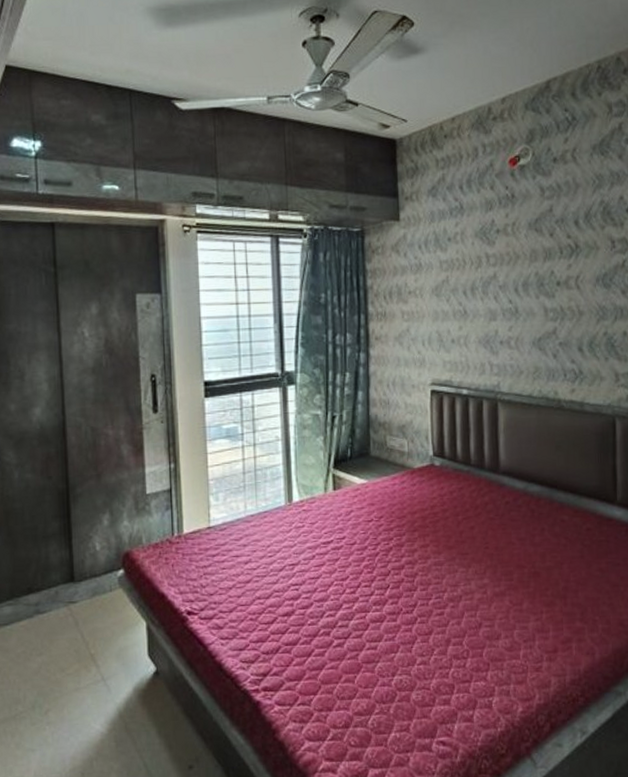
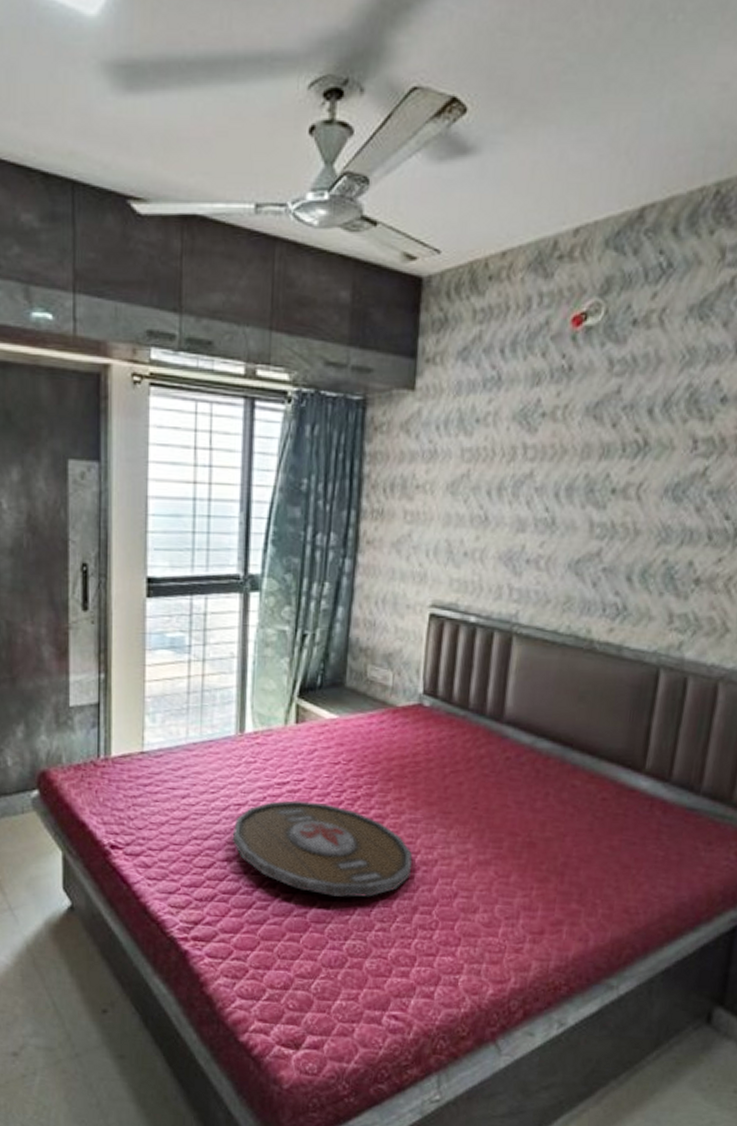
serving tray: none [289,555,441,638] -> present [232,799,412,897]

